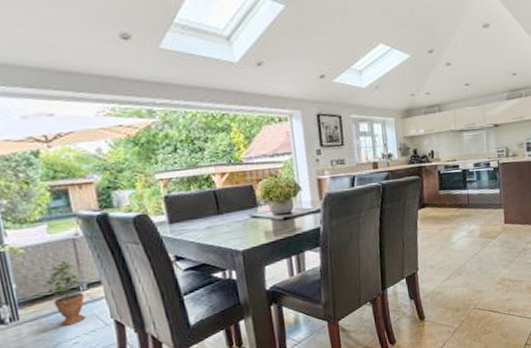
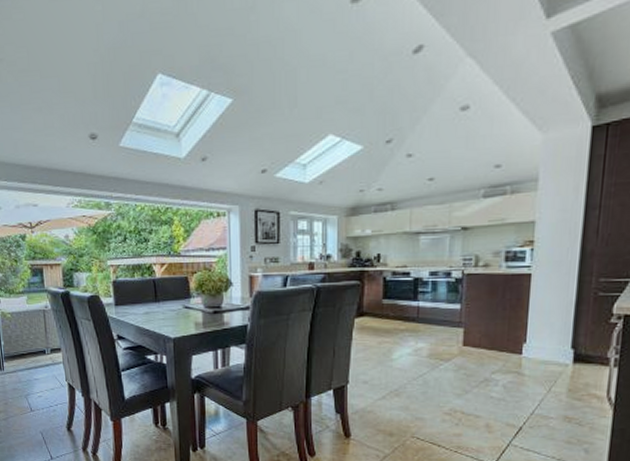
potted plant: present [43,260,86,326] -> none [21,327,48,381]

